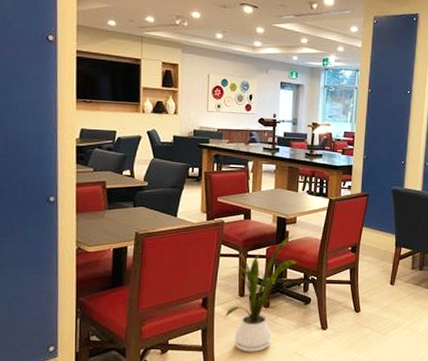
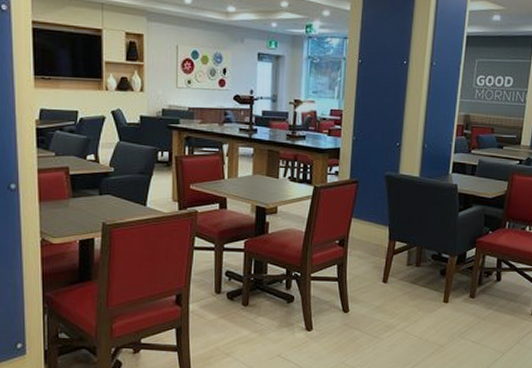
house plant: present [225,235,297,352] -> none [201,227,279,354]

